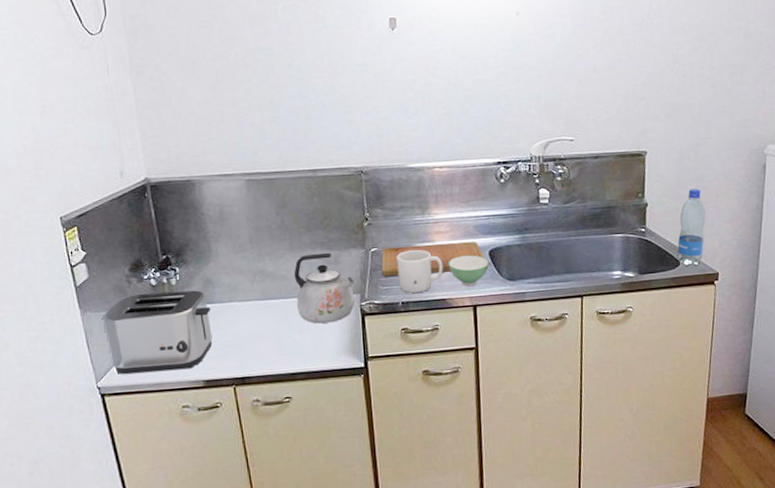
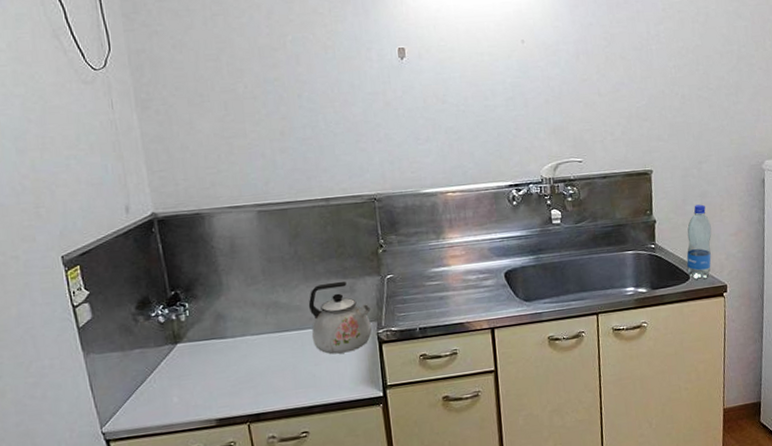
toaster: present [103,290,213,374] -> none [108,325,225,418]
cutting board: present [381,241,484,277] -> none [397,264,500,303]
mug: present [396,249,443,294] -> none [412,274,460,319]
bowl: present [448,255,490,287] -> none [464,277,506,310]

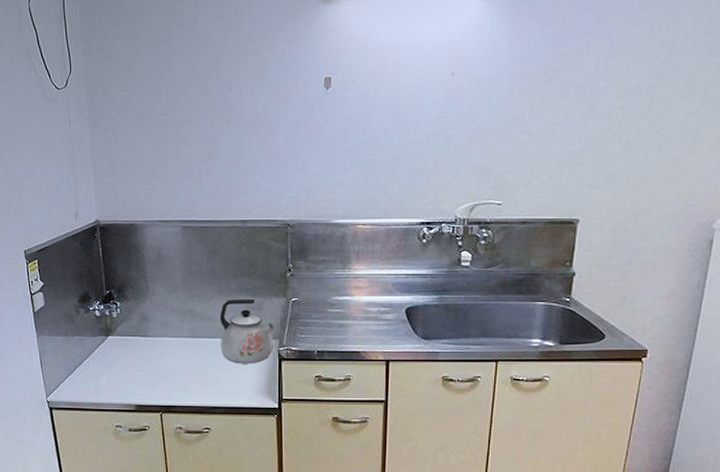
bottle: present [686,204,712,279] -> none [603,261,639,341]

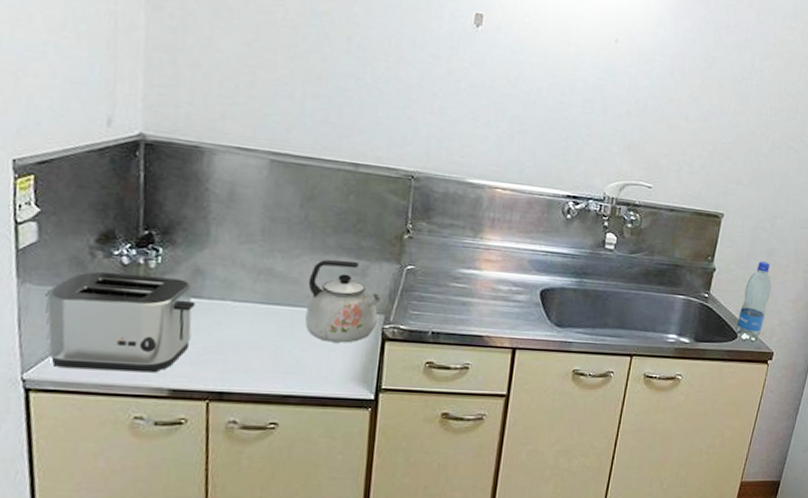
toaster: none [54,324,145,393] -> present [46,272,196,373]
bottle: none [603,261,639,341] -> present [735,261,772,342]

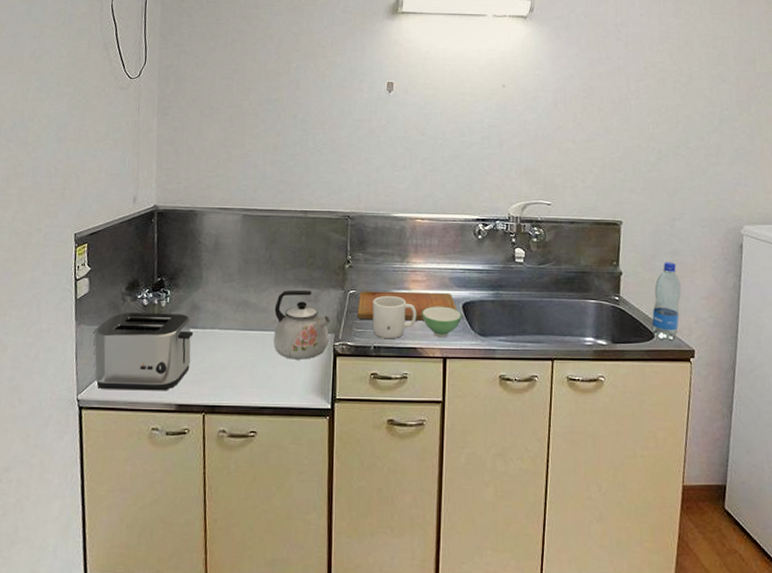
cutting board: none [414,267,534,306] -> present [356,291,457,321]
mug: none [432,274,487,325] -> present [372,295,417,339]
bowl: none [492,290,539,327] -> present [422,306,462,338]

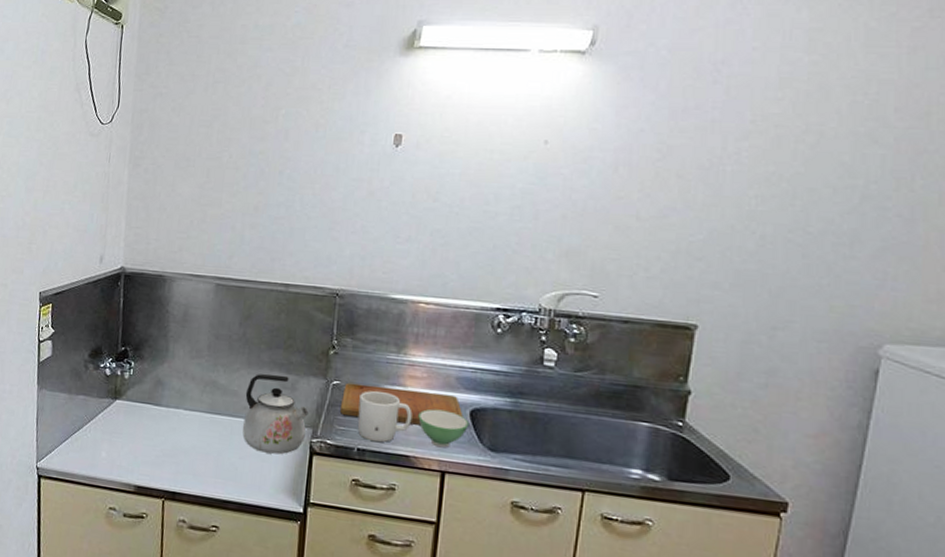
toaster: present [94,313,194,391] -> none [54,381,157,470]
bottle: present [651,262,681,341] -> none [727,383,776,487]

